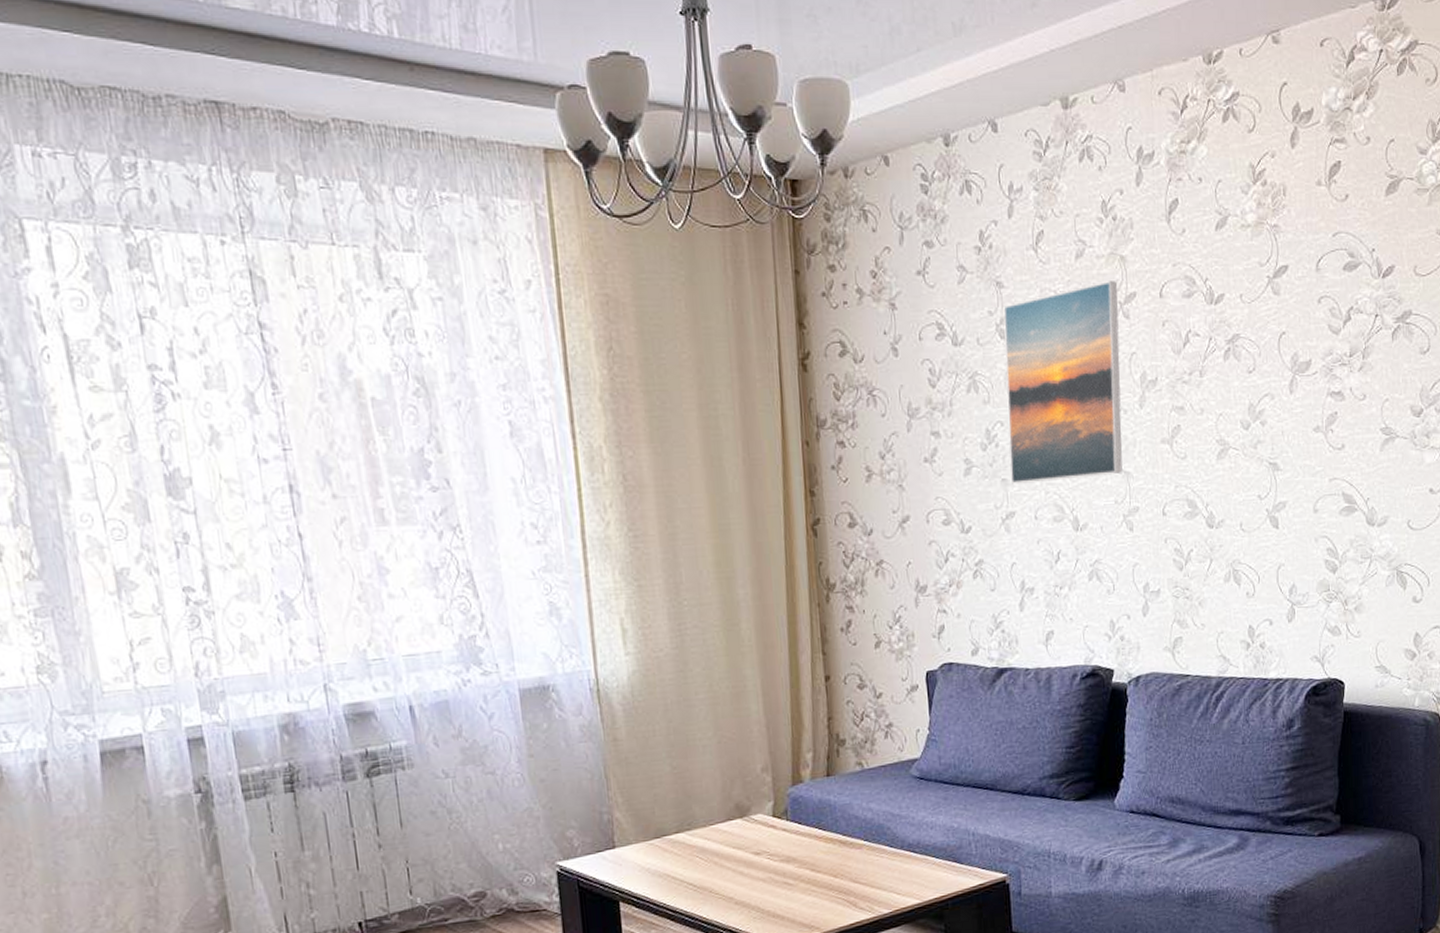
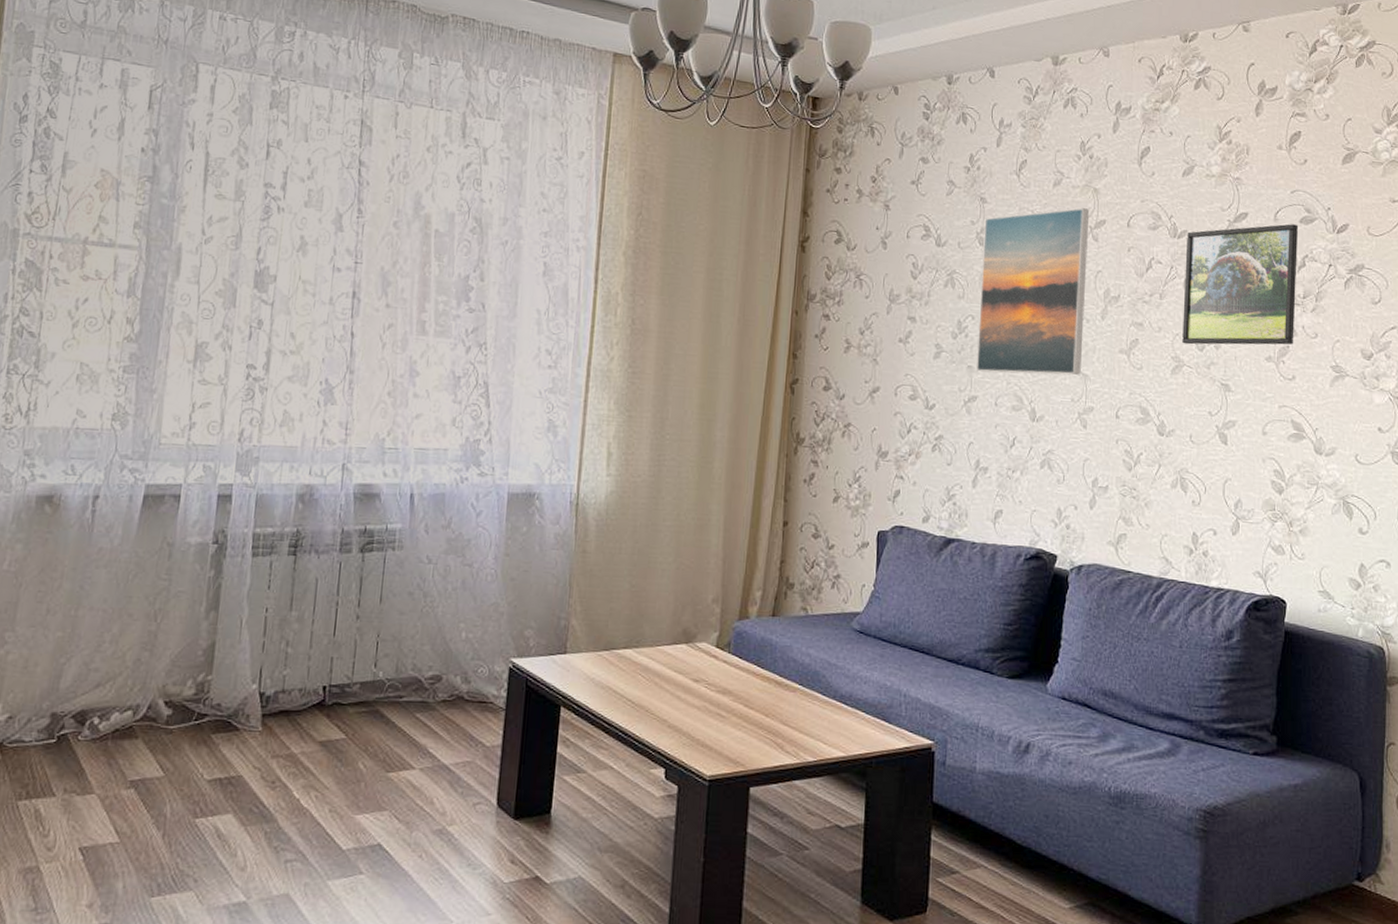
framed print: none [1224,273,1342,424] -> present [1182,224,1299,345]

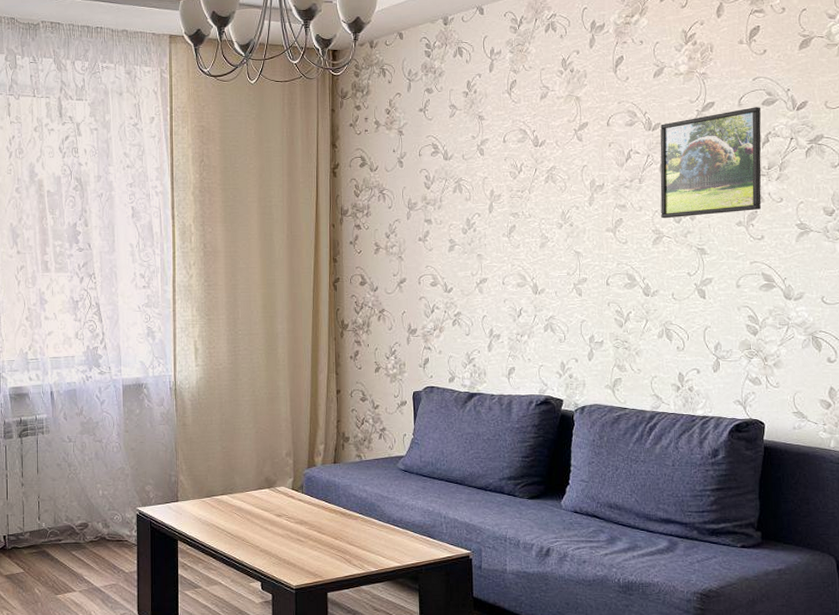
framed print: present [975,208,1090,375] -> none [483,114,574,258]

